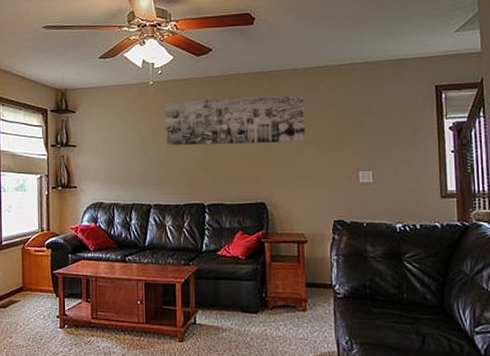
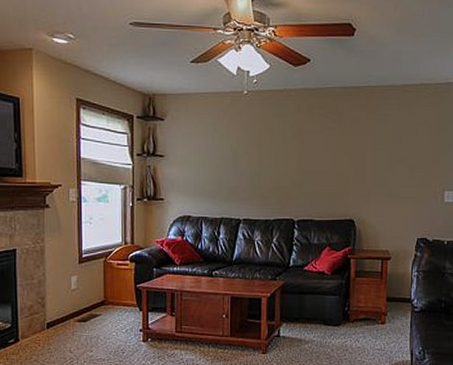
wall art: present [165,94,306,145] -> none [259,111,399,160]

